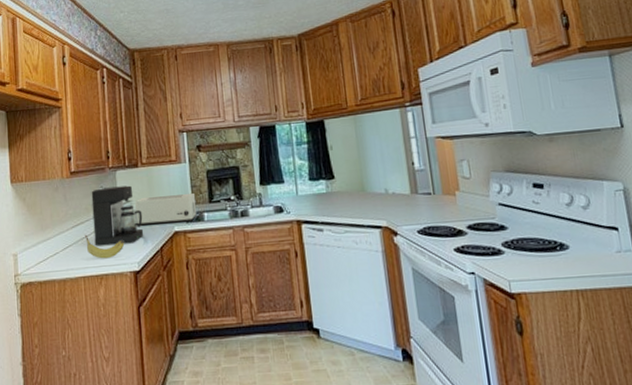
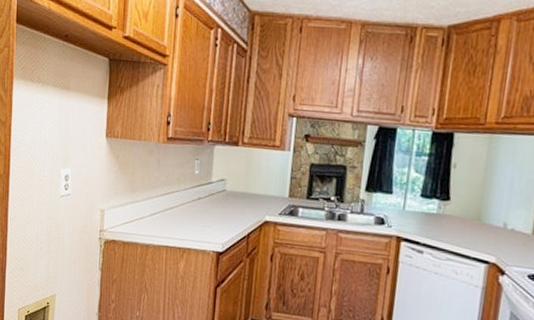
fruit: present [84,234,125,259] -> none [172,205,212,234]
coffee maker: present [91,185,144,247] -> none [182,160,235,224]
toaster: present [135,193,196,226] -> none [228,178,294,214]

